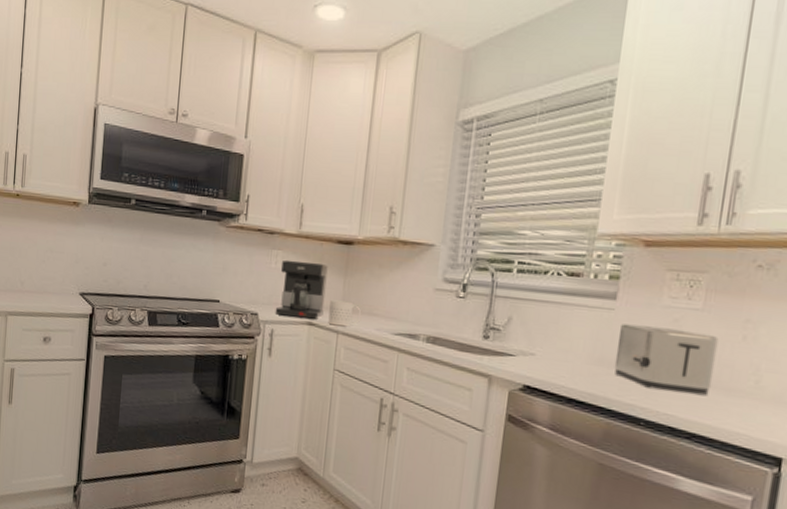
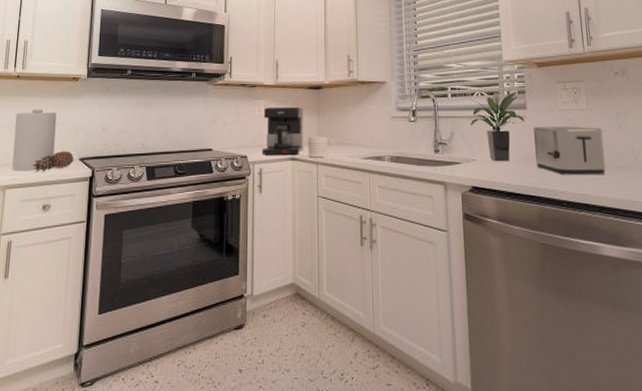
paper towel holder: none [13,233,57,300] -> present [12,109,57,171]
fruit: none [31,282,75,303] -> present [31,151,74,172]
potted plant: none [535,274,611,362] -> present [469,91,525,162]

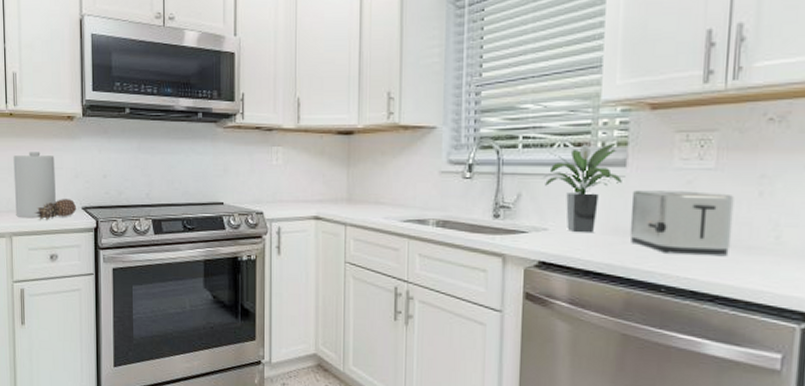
coffee maker: present [262,106,303,155] -> none [280,155,330,213]
mug: present [308,136,334,158] -> none [335,192,367,218]

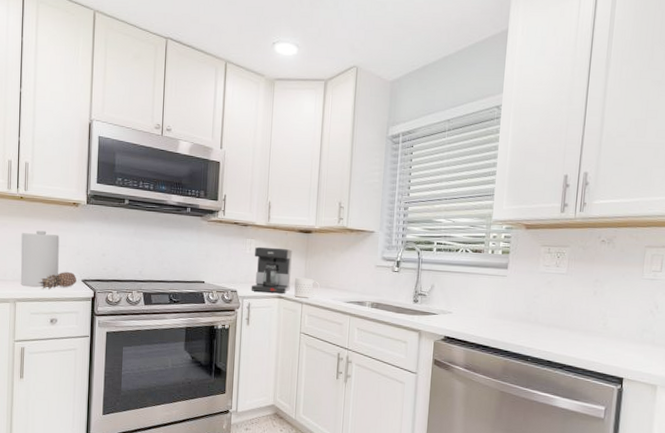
coffee maker: none [280,155,330,213] -> present [251,246,292,293]
mug: none [335,192,367,218] -> present [294,277,320,298]
potted plant: present [544,142,622,234] -> none [451,251,504,317]
toaster: present [629,190,734,255] -> none [508,286,578,336]

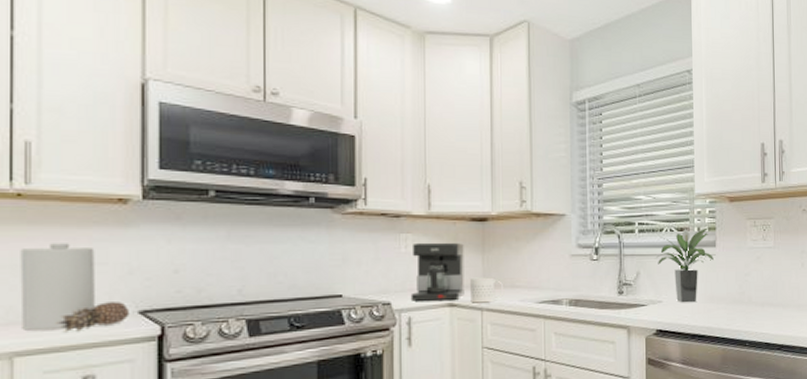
potted plant: none [451,251,504,317] -> present [656,227,714,303]

